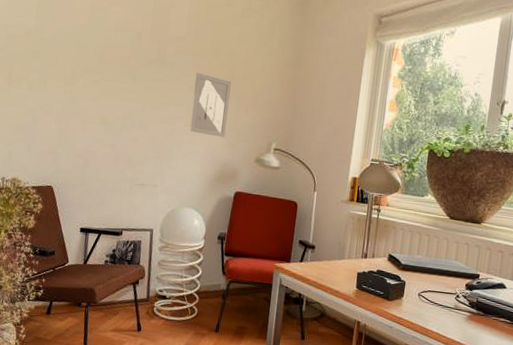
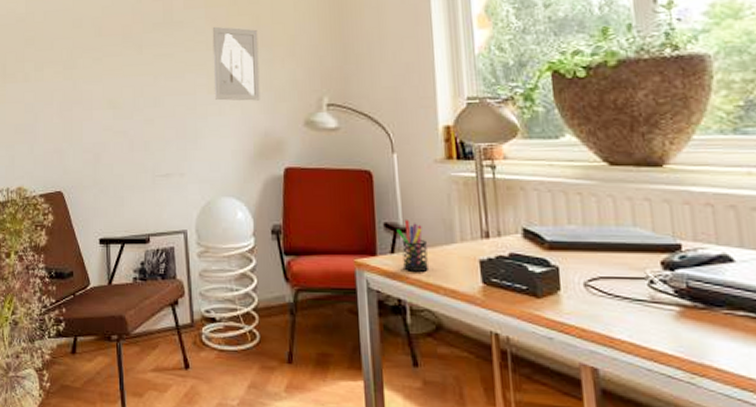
pen holder: none [307,240,326,277] -> present [396,220,428,272]

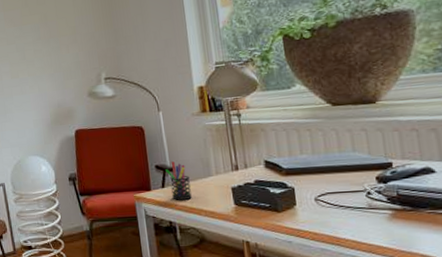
wall art: present [212,26,260,101] -> none [10,24,52,83]

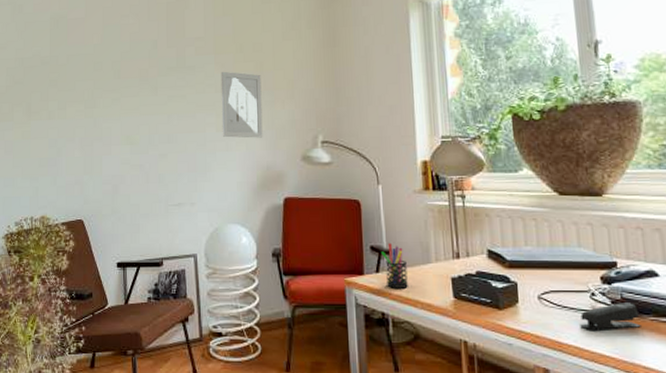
wall art: none [10,24,52,83] -> present [221,71,263,138]
stapler: none [357,198,418,225] -> present [580,303,641,330]

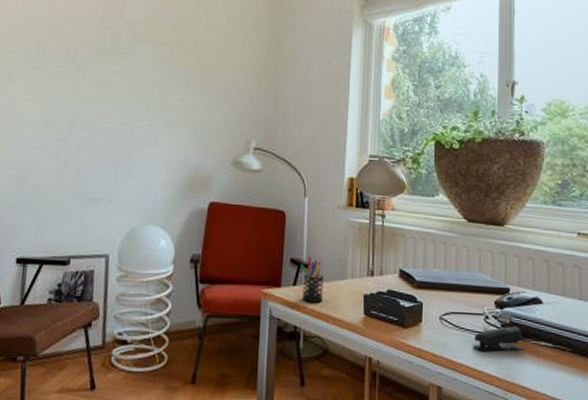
wall art: present [221,71,263,138] -> none [151,62,200,138]

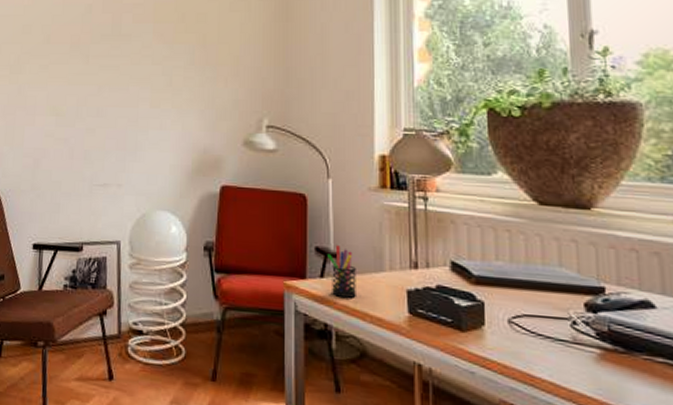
stapler: present [473,326,524,352] -> none [557,335,631,367]

